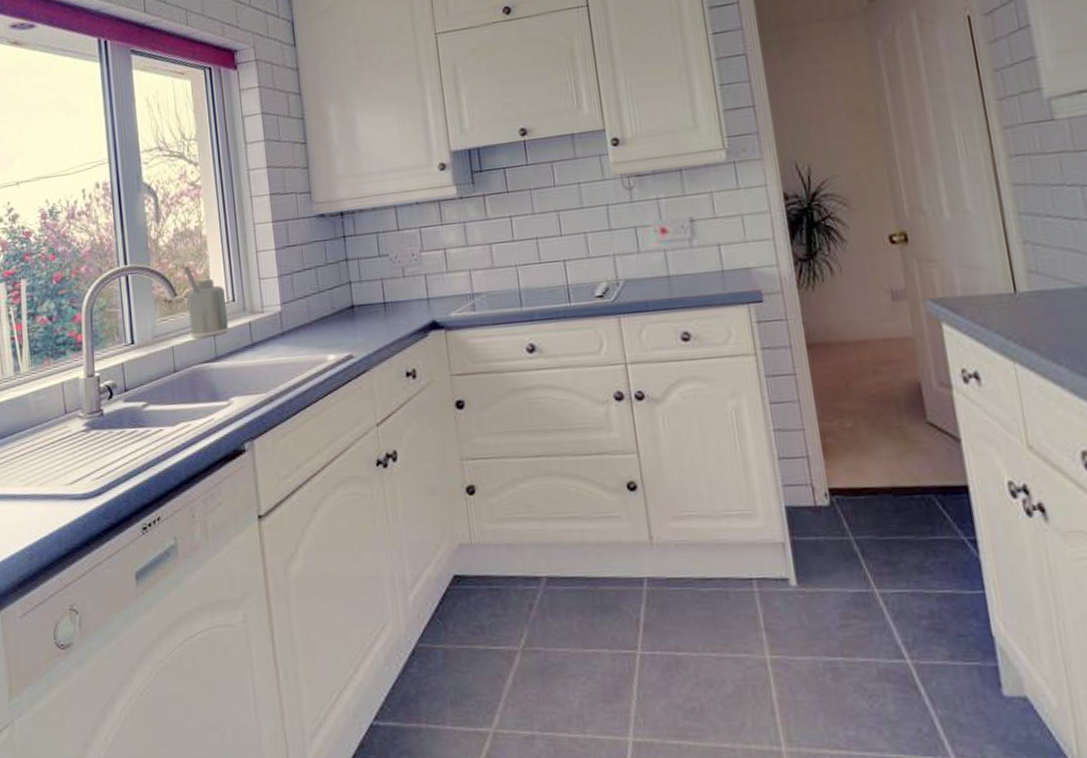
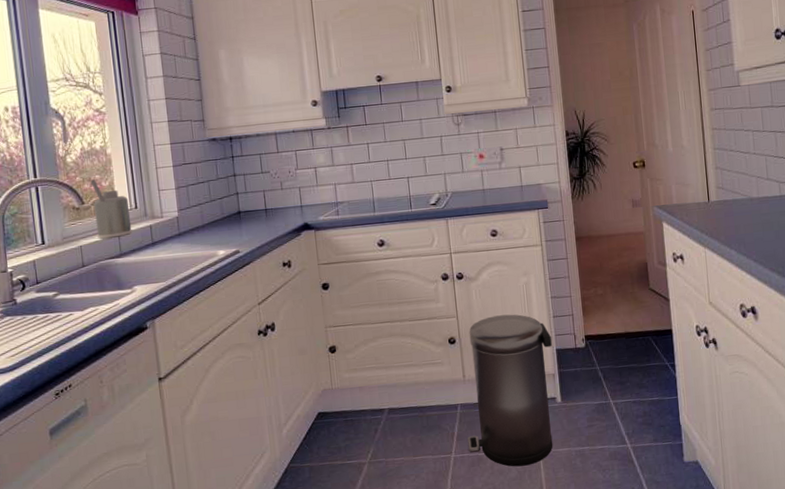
pedal bin: none [655,452,788,678] -> present [467,314,553,467]

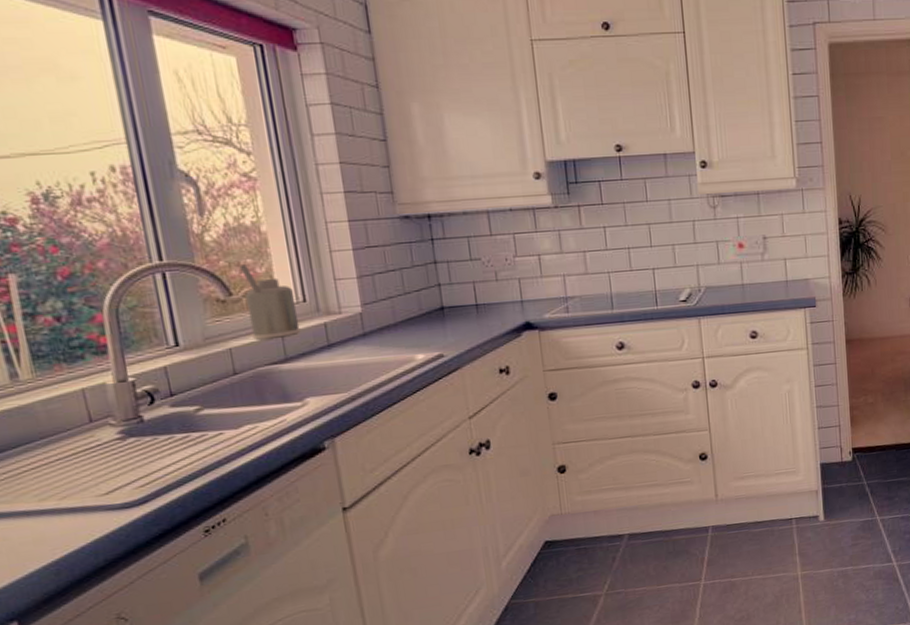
pedal bin: present [467,314,553,467] -> none [719,426,816,591]

